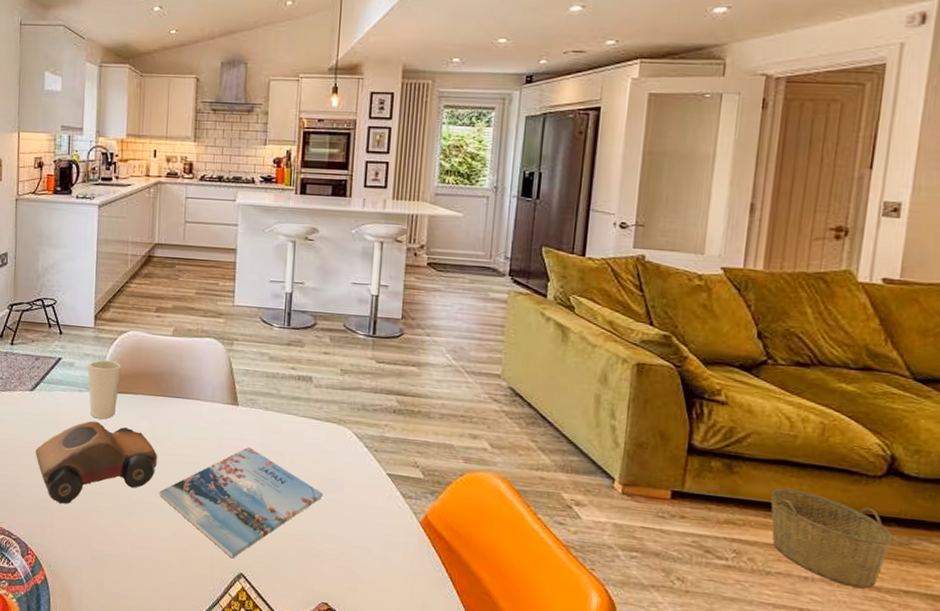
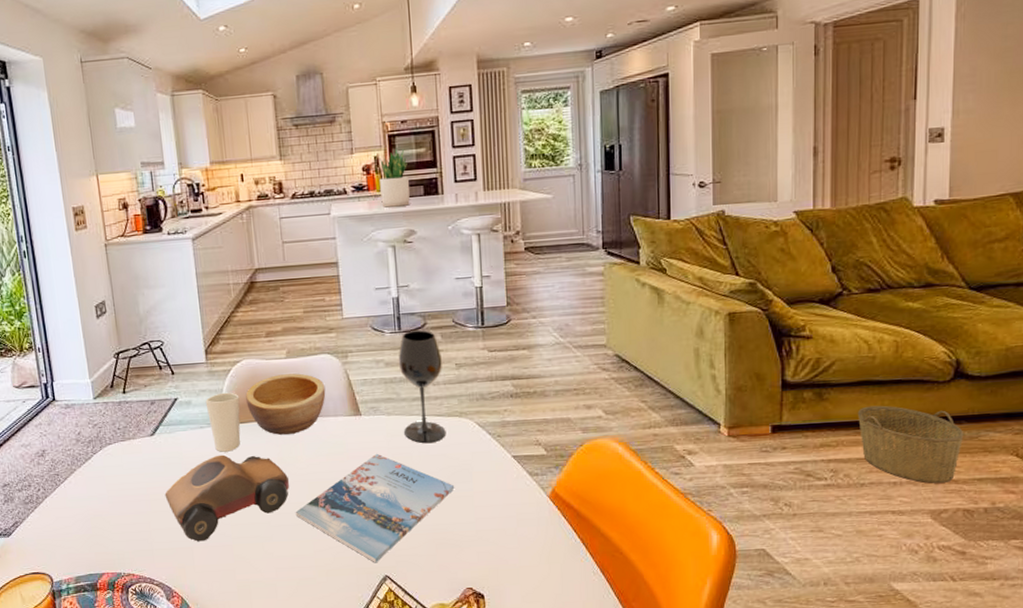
bowl: none [127,351,207,413] -> present [245,373,326,435]
wineglass: none [279,328,329,446] -> present [398,330,446,443]
planter: none [288,145,320,204] -> present [380,148,410,208]

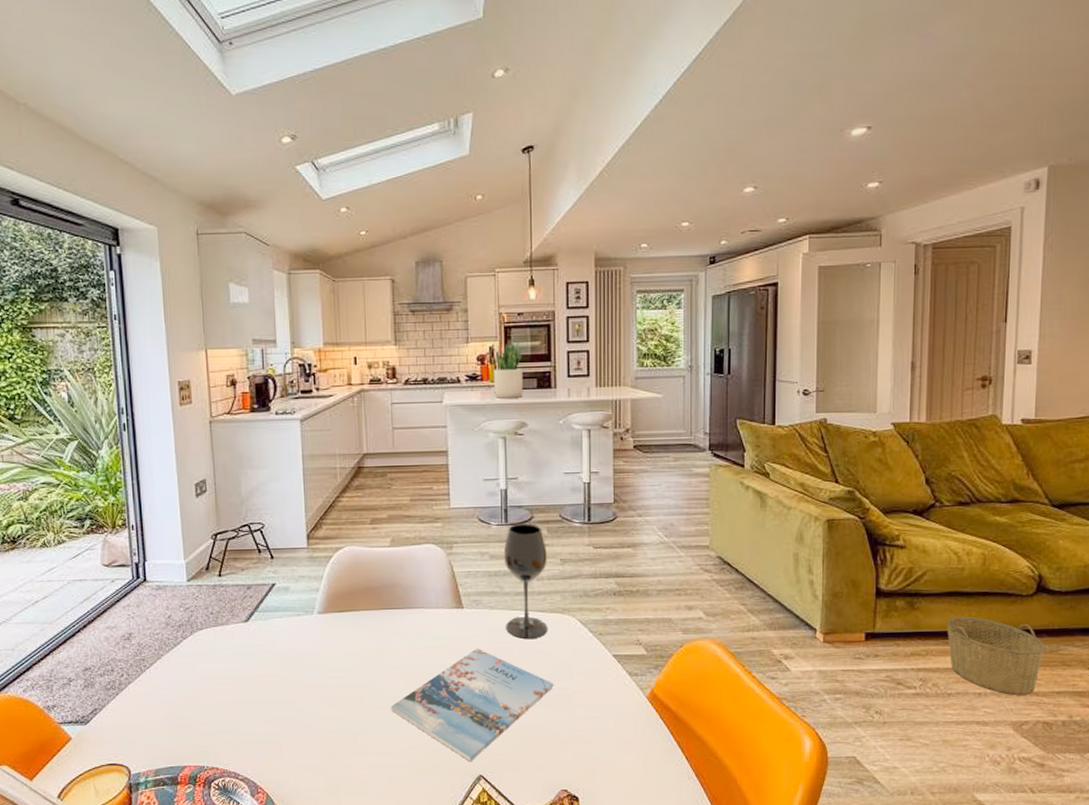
car: present [164,454,289,542] -> none [256,644,386,735]
cup: present [205,392,241,452] -> none [304,579,340,641]
bowl: present [245,373,326,435] -> none [346,563,429,625]

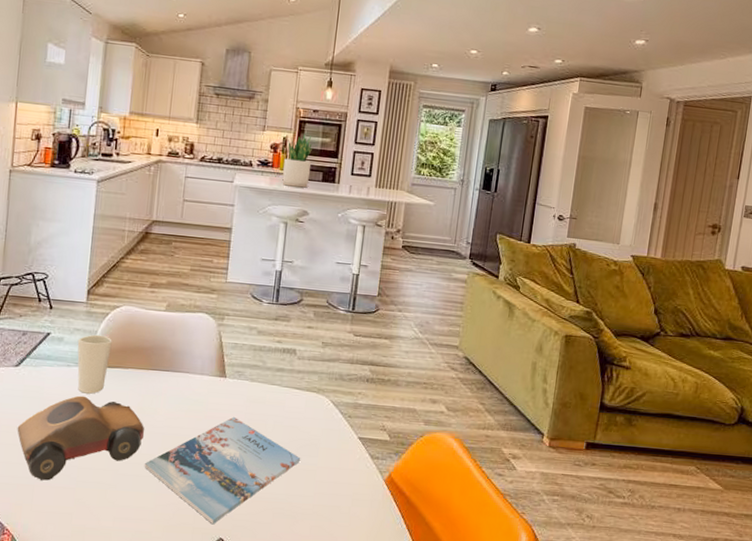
car: none [256,644,386,735] -> present [17,395,144,481]
cup: none [304,579,340,641] -> present [77,334,112,394]
wineglass: present [503,523,548,639] -> none [263,304,312,414]
basket: present [947,616,1045,695] -> none [657,436,740,514]

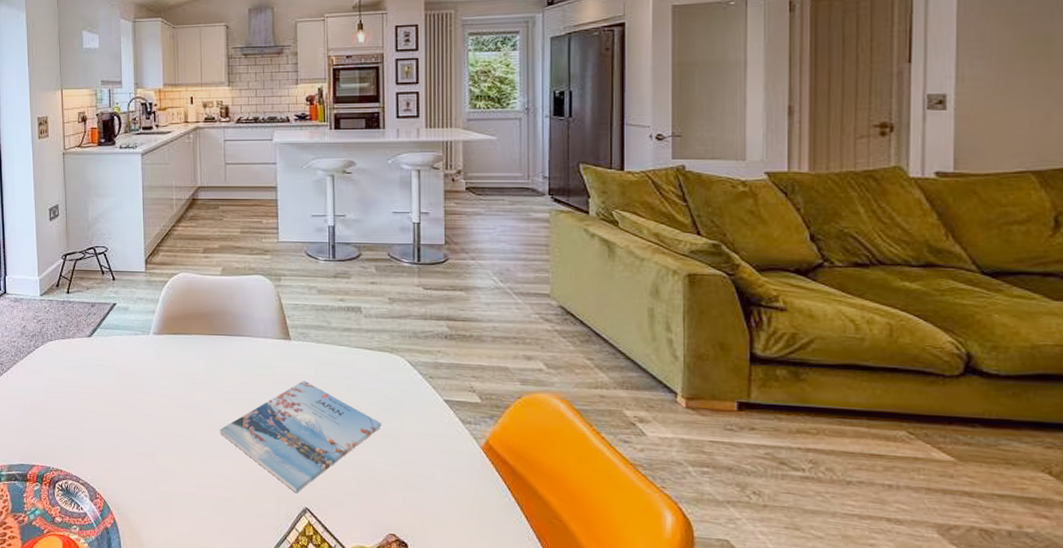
car: present [17,395,144,481] -> none [97,363,215,447]
cup: present [77,334,112,394] -> none [141,302,174,361]
planter: present [282,134,314,188] -> none [322,81,352,138]

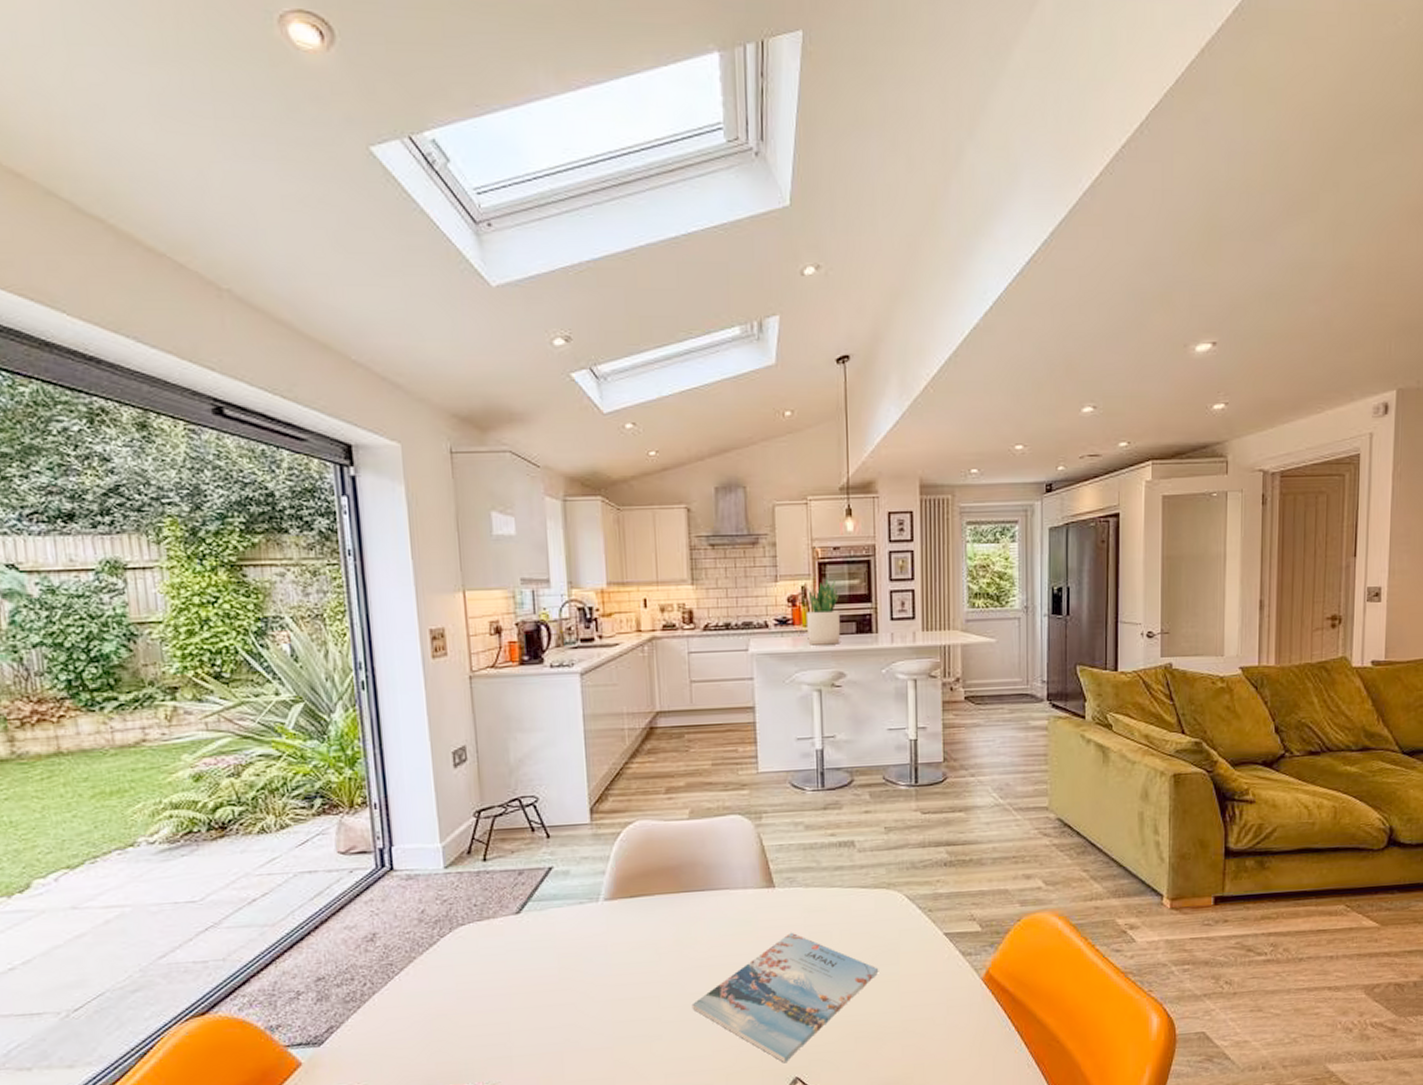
planter: none [322,81,352,138] -> present [807,578,841,645]

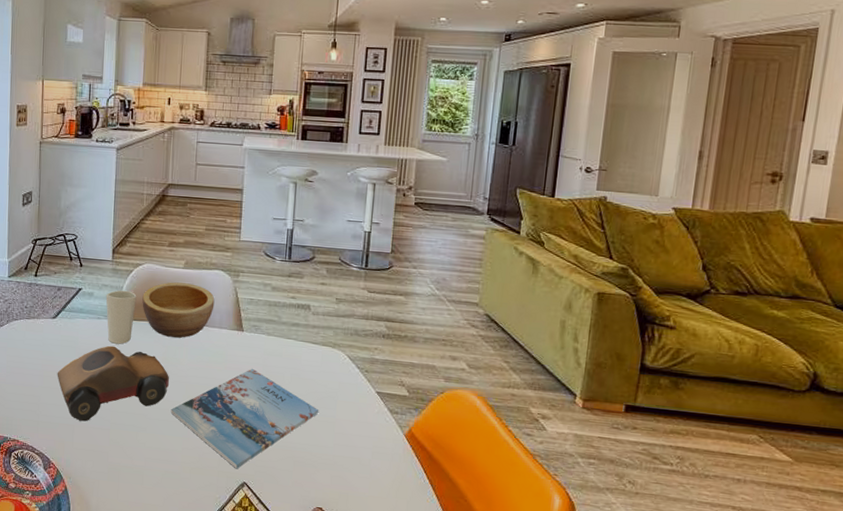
car: none [530,936,686,1044] -> present [57,345,169,422]
cup: none [587,859,631,933] -> present [106,290,137,344]
bowl: none [638,837,734,911] -> present [142,282,215,338]
planter: present [807,578,841,645] -> none [290,95,320,148]

